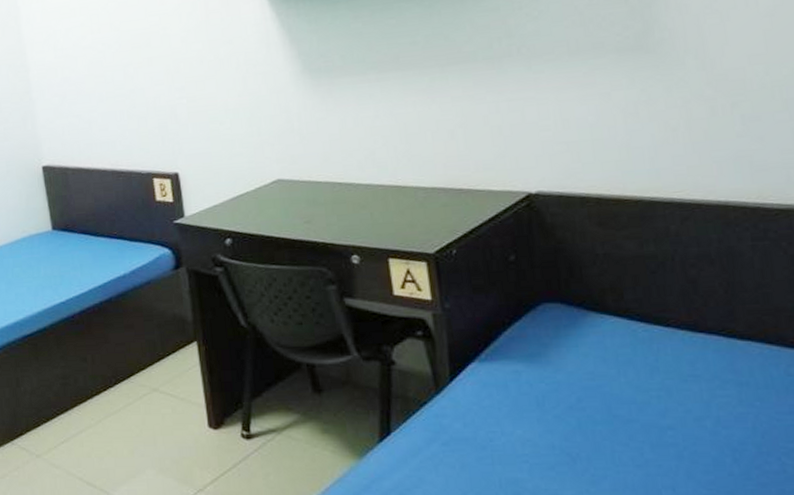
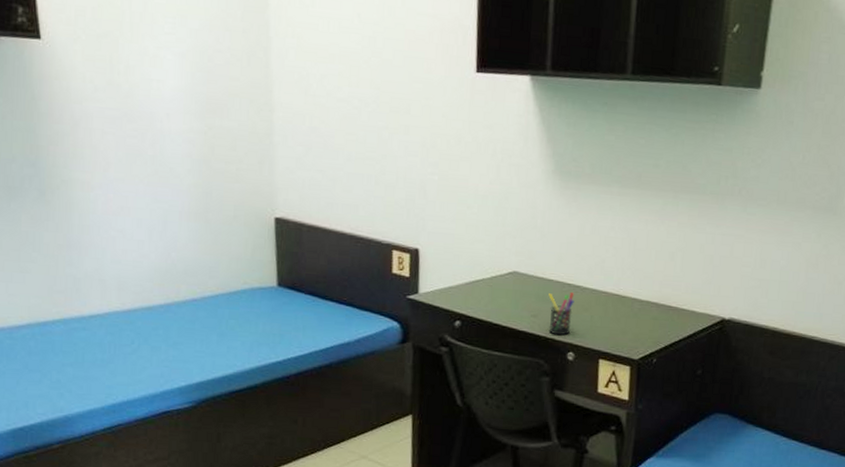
pen holder: none [319,191,350,239] -> present [548,292,575,336]

